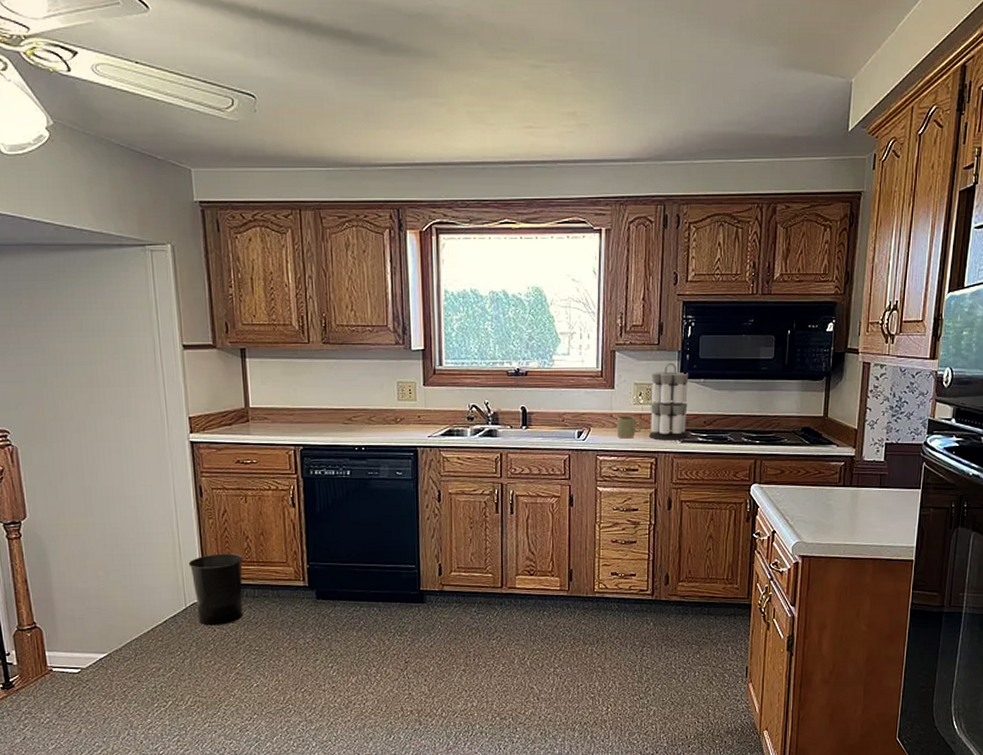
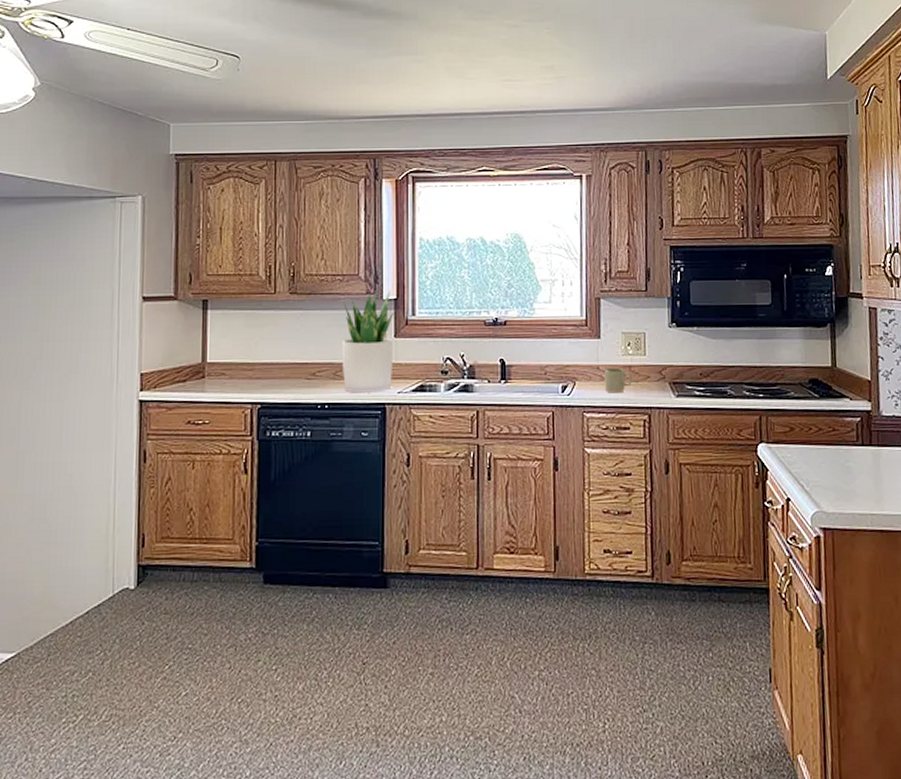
waste bin: present [188,553,244,626] -> none [122,528,185,617]
planter: none [374,341,423,437] -> present [342,290,395,393]
spice rack: present [648,362,689,441] -> none [639,309,683,395]

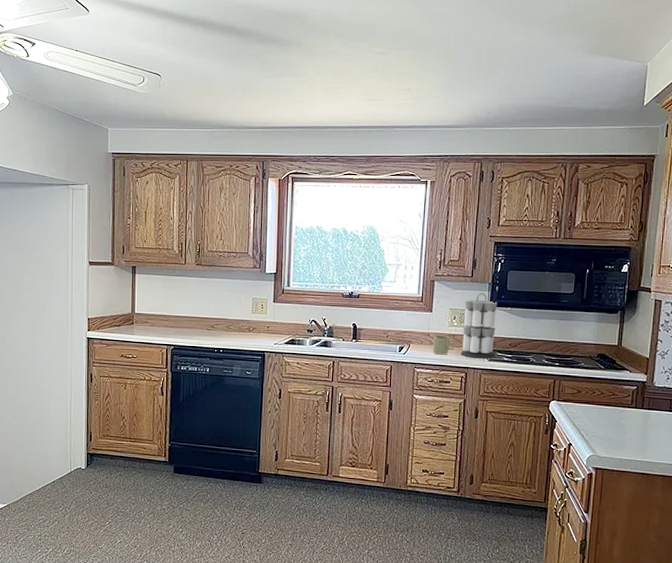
planter: present [342,290,395,393] -> none [233,266,274,343]
spice rack: none [639,309,683,395] -> present [460,292,498,359]

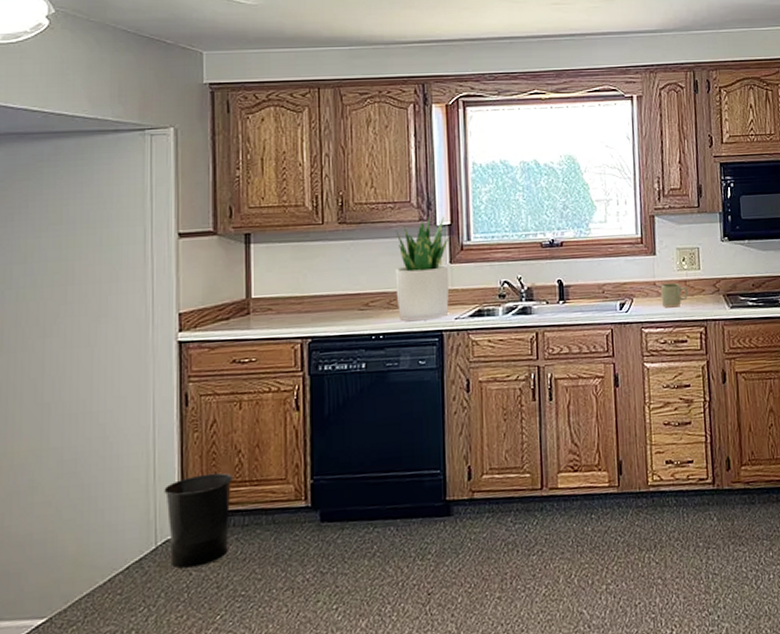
waste bin: none [76,429,119,489] -> present [164,472,233,569]
planter: none [233,266,274,343] -> present [395,216,450,322]
spice rack: present [460,292,498,359] -> none [694,224,737,308]

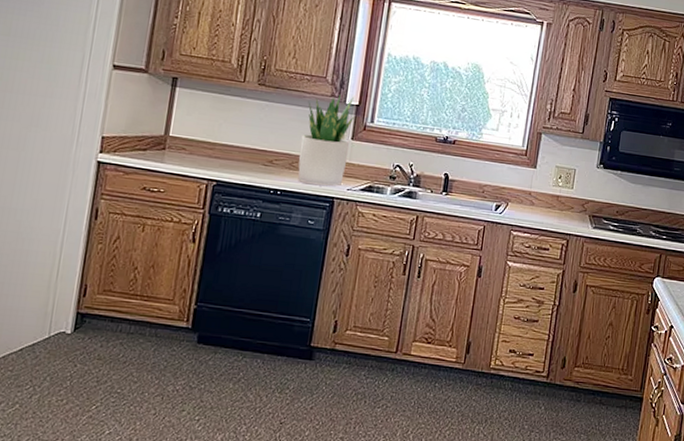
waste bin: present [164,472,233,569] -> none [59,281,127,361]
mug: present [660,282,689,308] -> none [533,195,559,218]

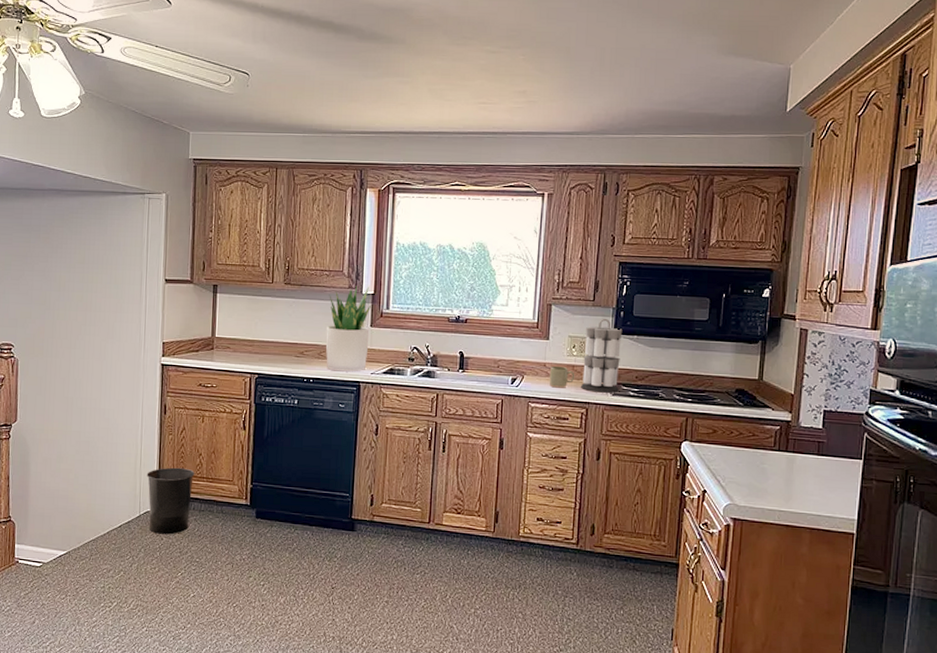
waste bin: none [59,281,127,361] -> present [146,467,195,535]
mug: none [533,195,559,218] -> present [549,365,575,388]
spice rack: none [563,151,608,226] -> present [580,318,623,393]

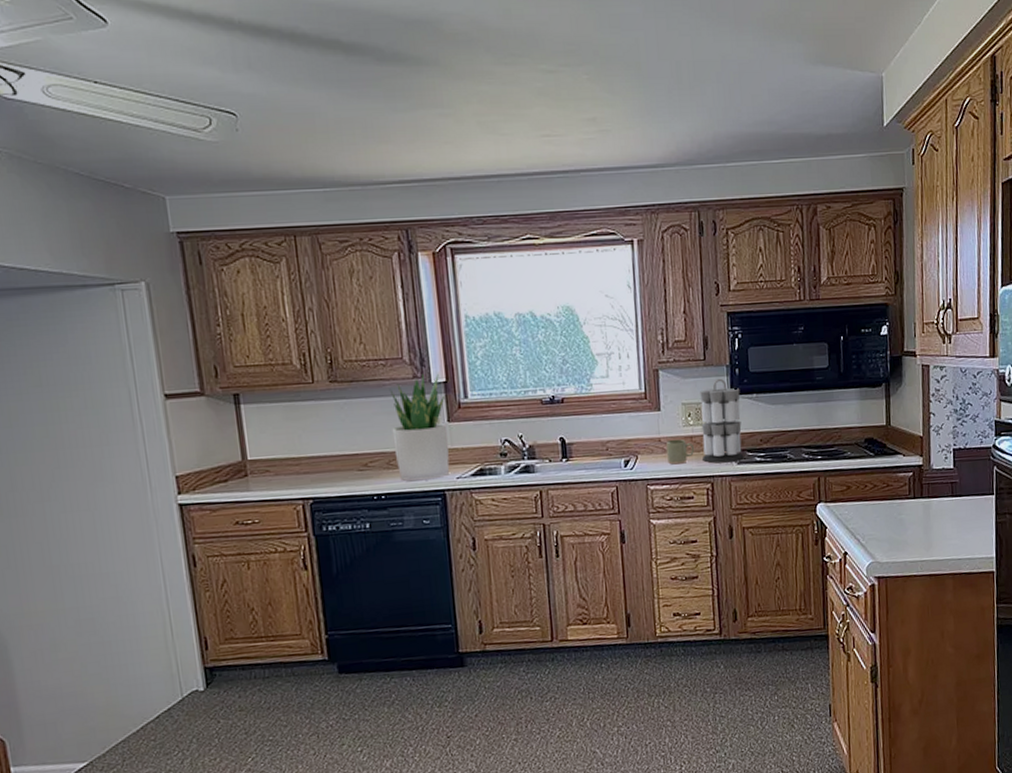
waste bin: present [146,467,195,535] -> none [183,629,252,717]

